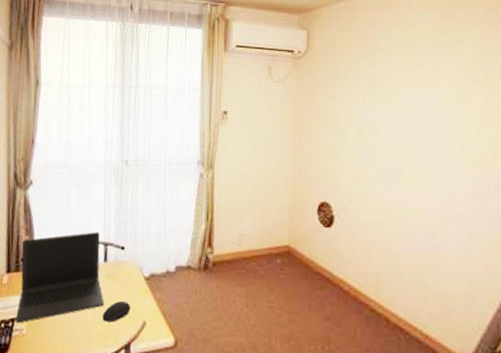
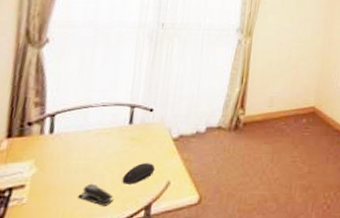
laptop: present [16,232,104,323] -> none [14,94,127,192]
stapler: none [66,319,96,342] -> present [78,183,114,206]

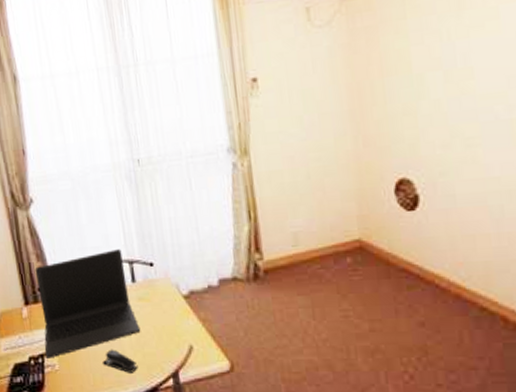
laptop: none [14,94,127,192] -> present [35,249,141,358]
computer mouse: present [122,162,156,184] -> none [140,324,173,350]

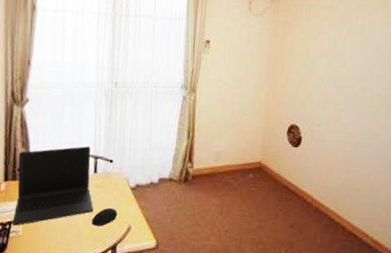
stapler: present [103,349,138,373] -> none [59,223,86,243]
computer mouse: none [140,324,173,350] -> present [92,207,118,226]

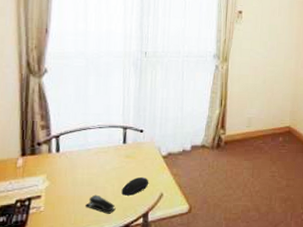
laptop: present [12,146,94,226] -> none [32,117,124,201]
stapler: none [59,223,86,243] -> present [86,194,116,214]

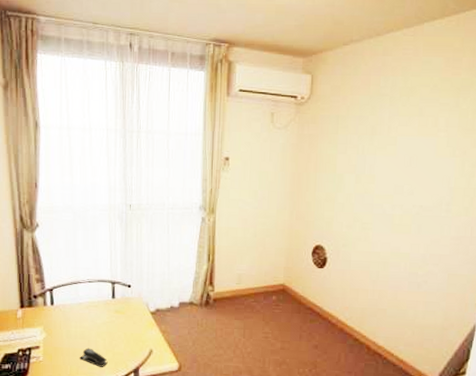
computer mouse: present [121,176,149,196] -> none [112,332,139,350]

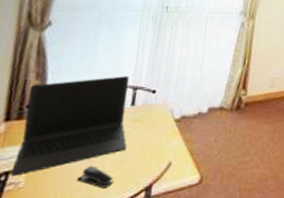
laptop: none [32,271,114,352] -> present [11,76,130,176]

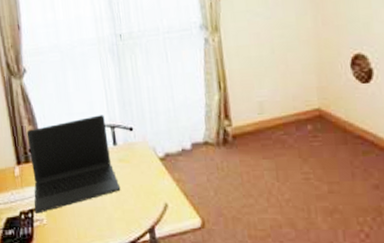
stapler: present [77,165,114,188] -> none [86,205,118,228]

